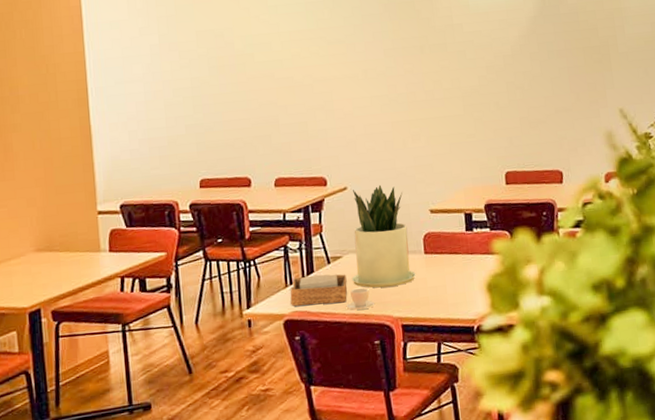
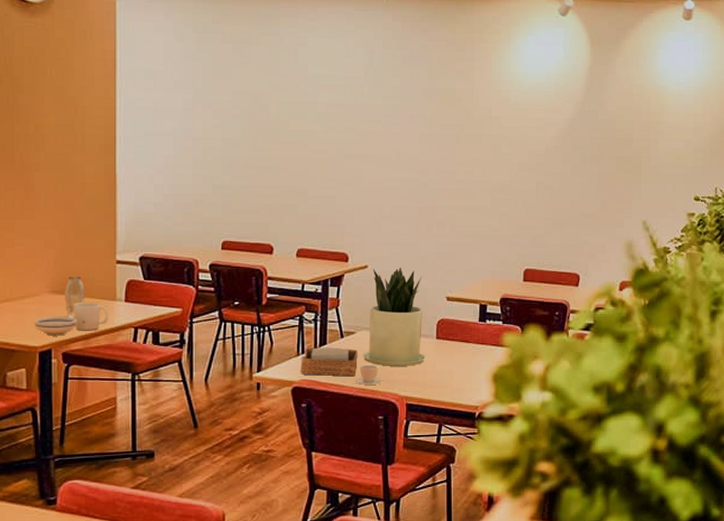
bowl: none [21,273,64,295] -> present [34,317,77,336]
vase: none [49,231,70,275] -> present [65,276,85,318]
mug: none [59,256,94,287] -> present [74,303,108,331]

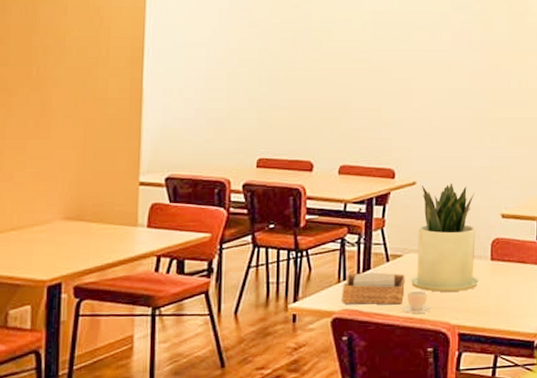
bowl: present [34,317,77,336] -> none [43,246,93,268]
vase: present [65,276,85,318] -> none [79,200,103,247]
mug: present [74,303,108,331] -> none [89,229,128,261]

